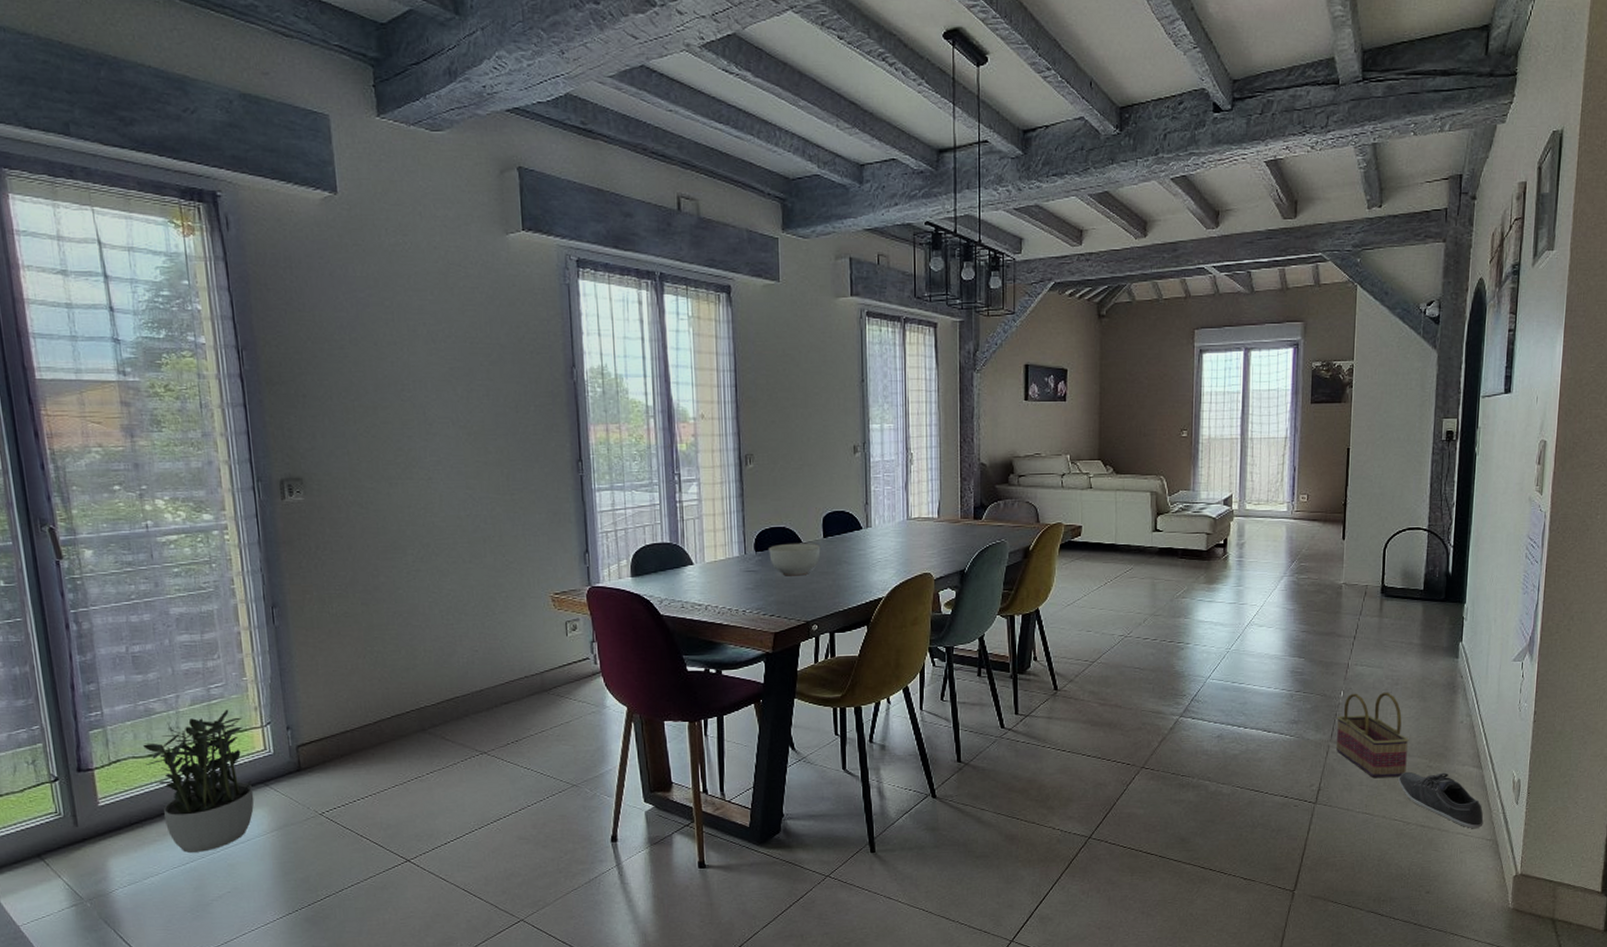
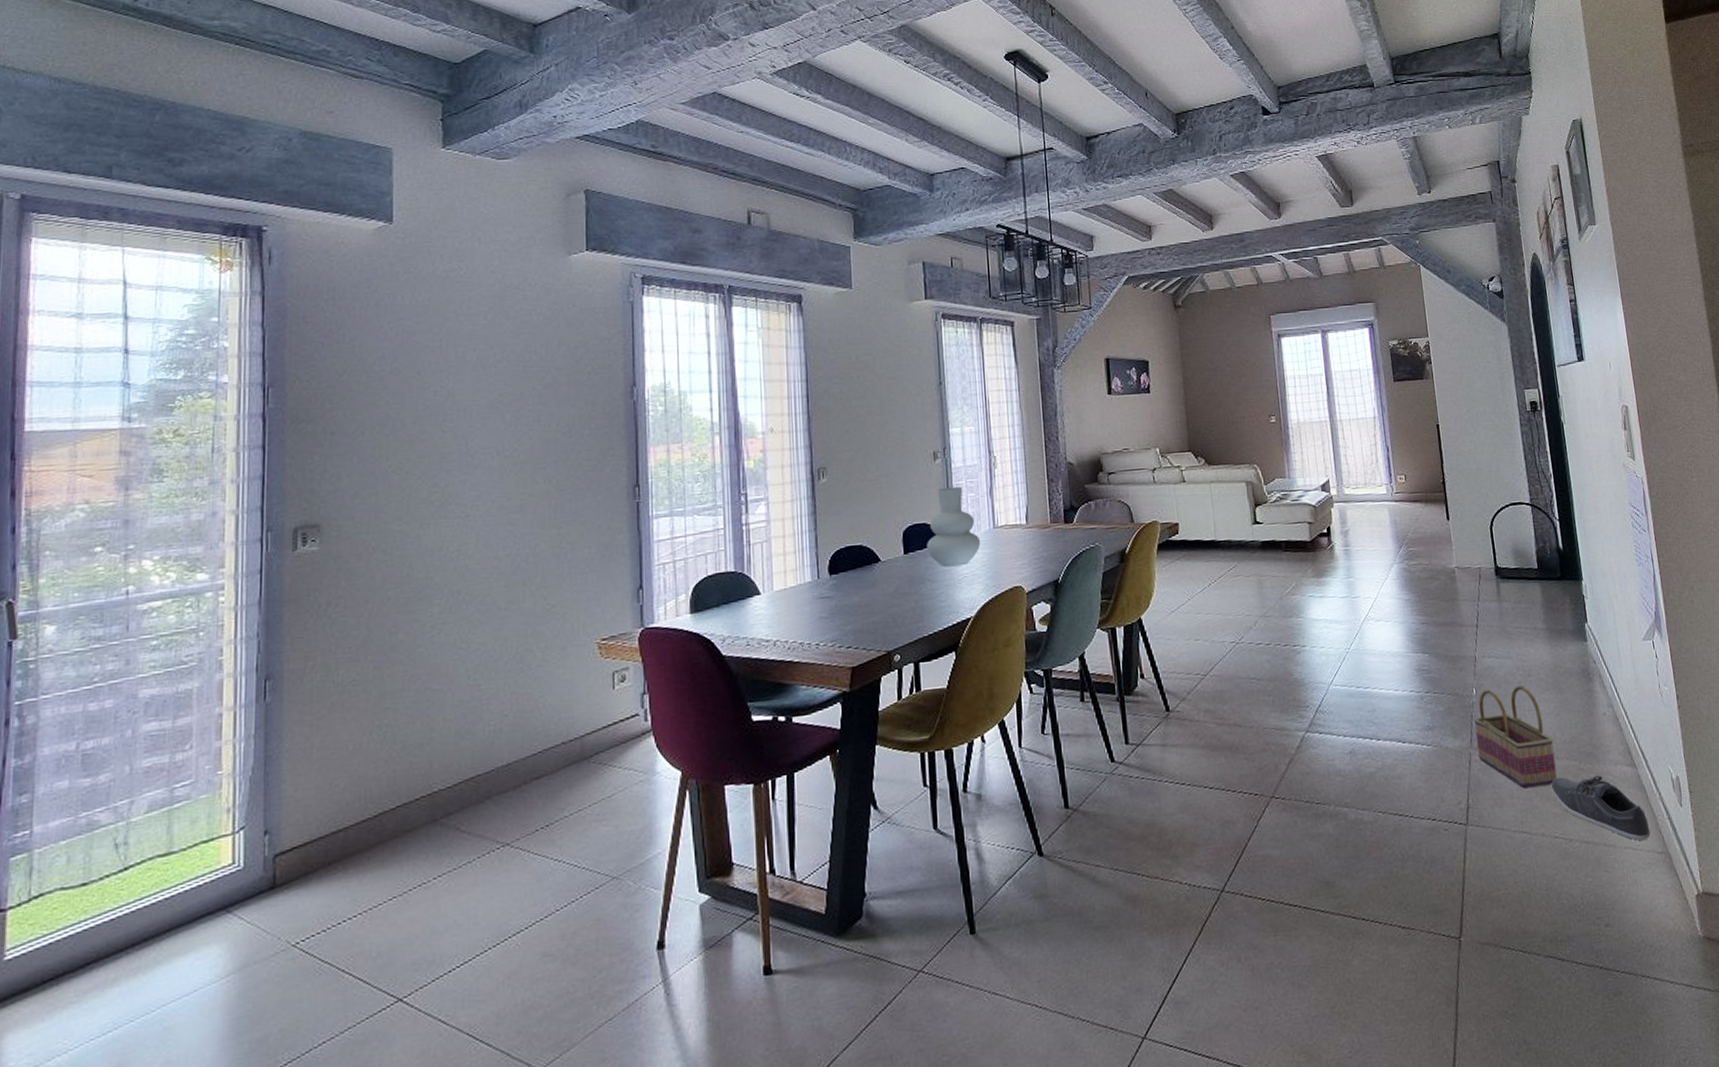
potted plant: present [143,709,254,853] -> none [76,814,211,1016]
bowl: present [768,542,821,576] -> none [843,561,902,601]
vase: none [845,479,895,552] -> present [927,486,981,567]

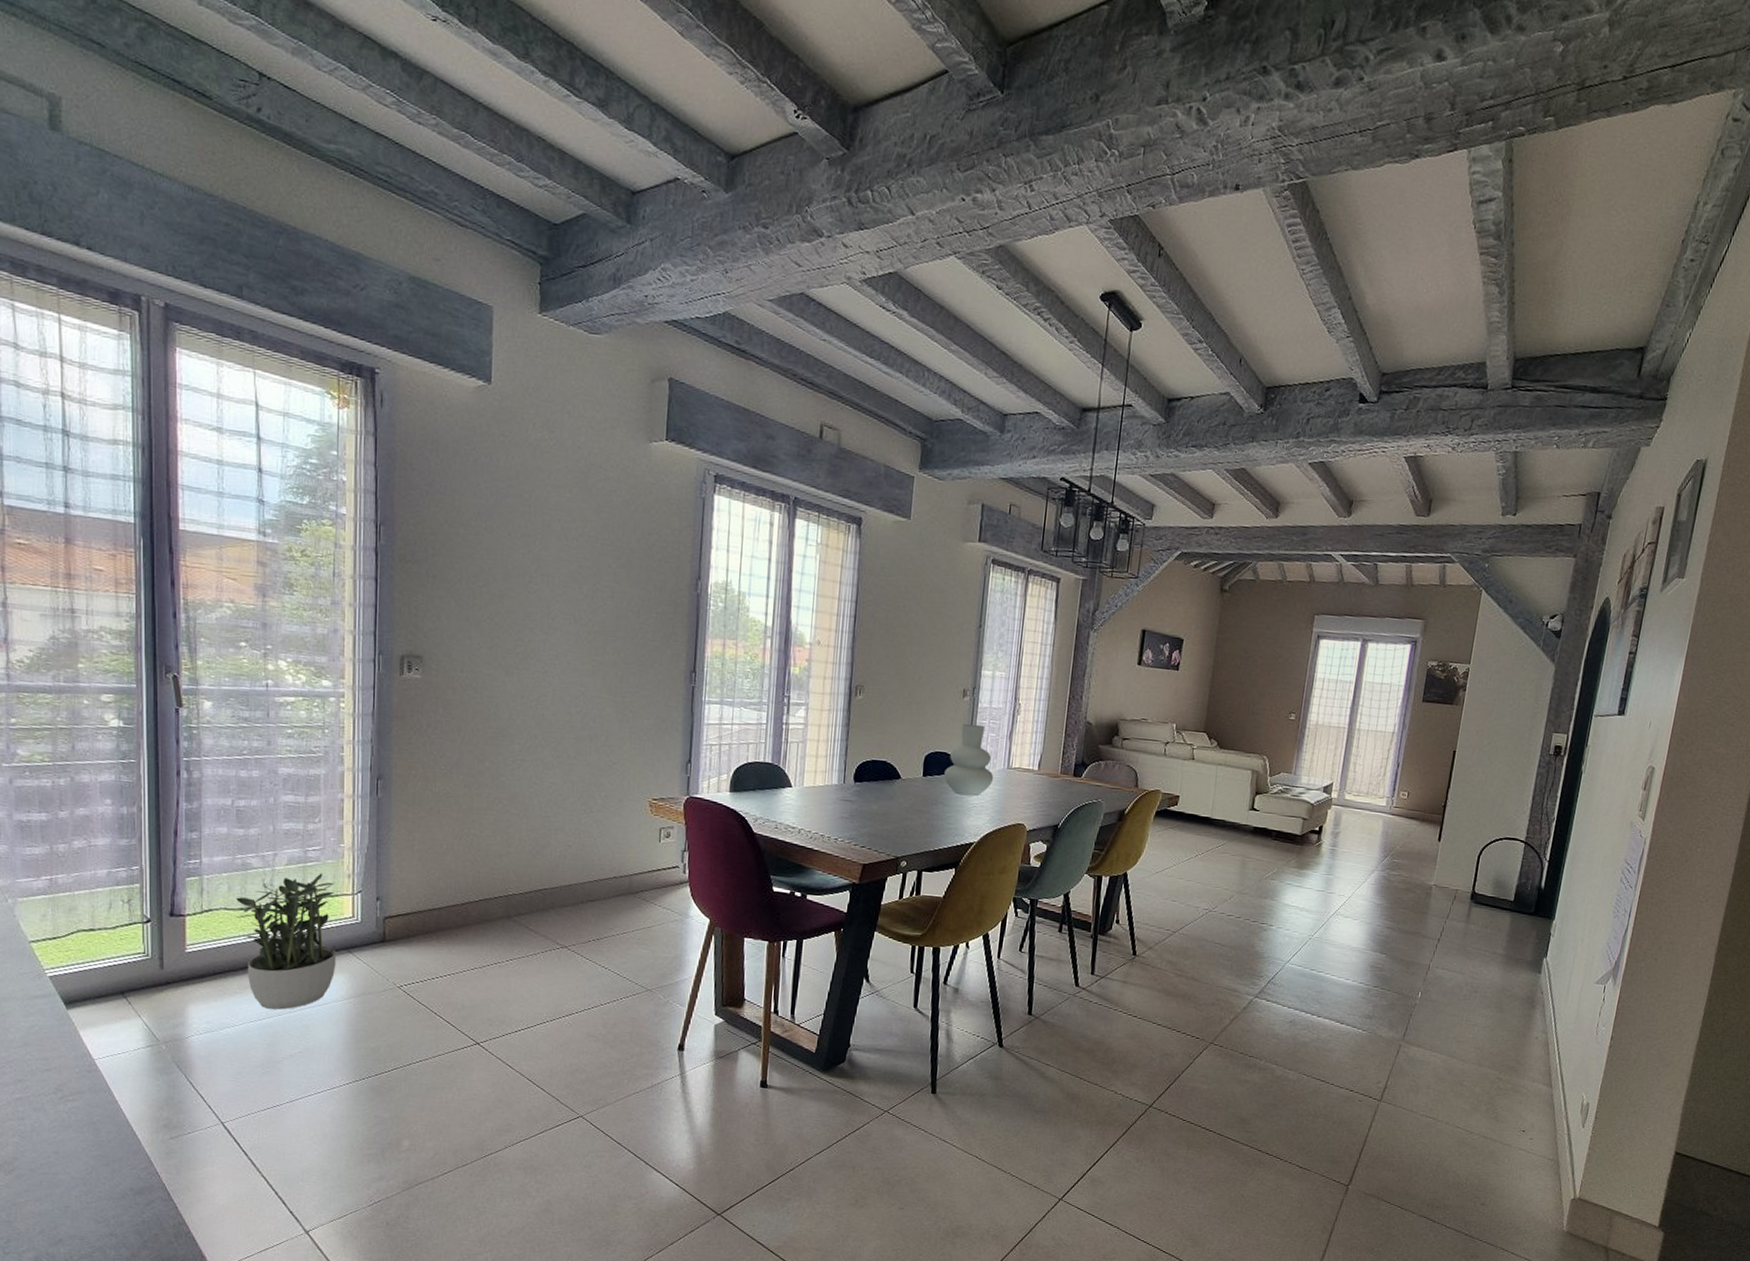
potted plant: none [76,814,211,1016] -> present [236,873,337,1010]
basket: present [1473,685,1557,788] -> none [1407,995,1482,1085]
shoe: present [1550,775,1651,841] -> none [1466,1080,1548,1146]

